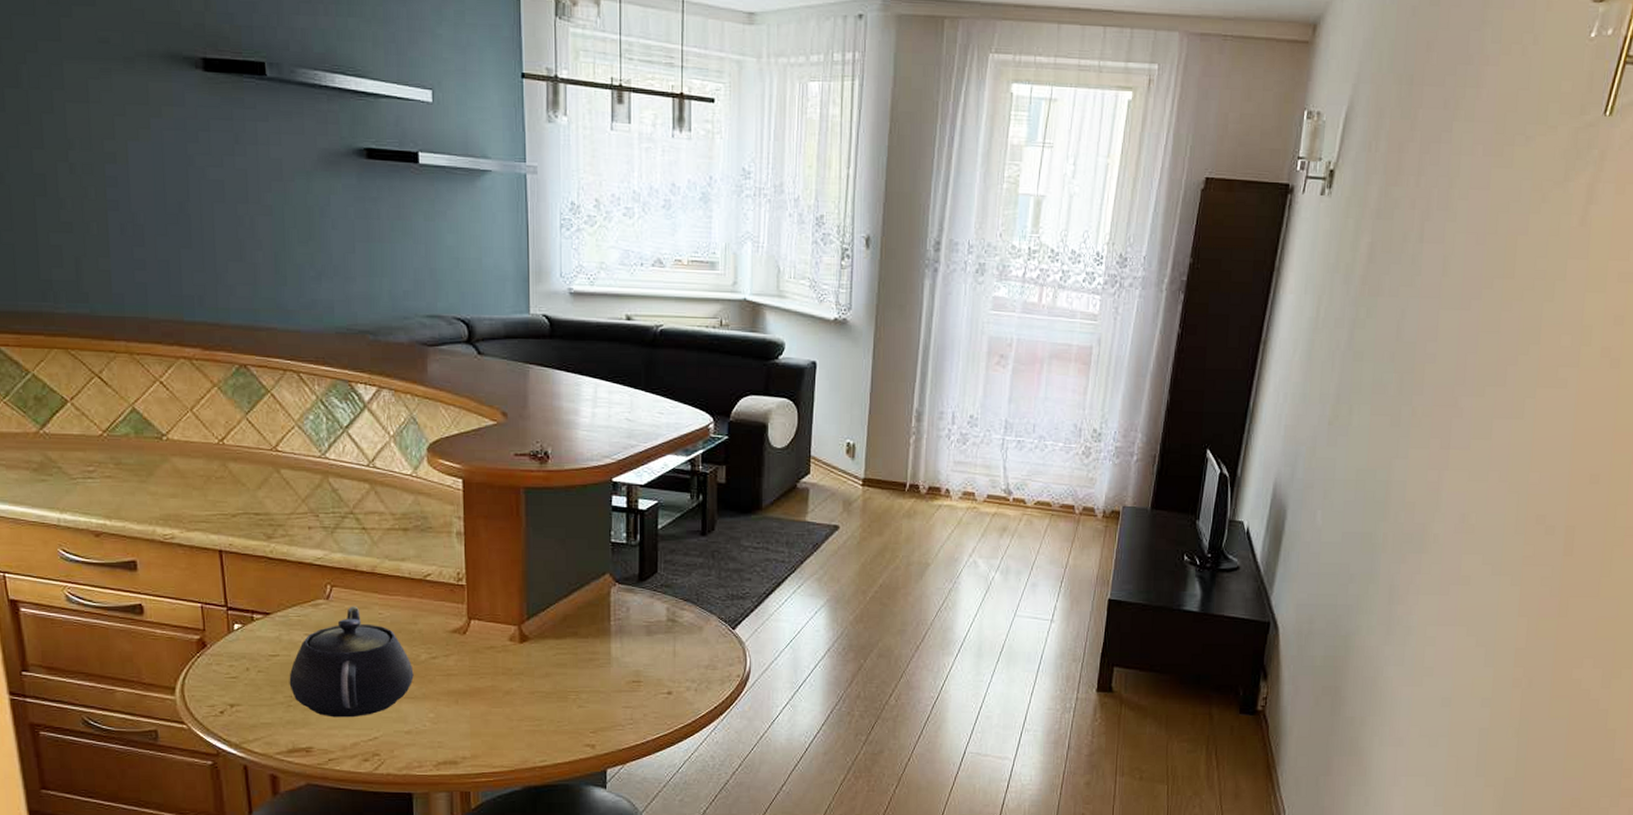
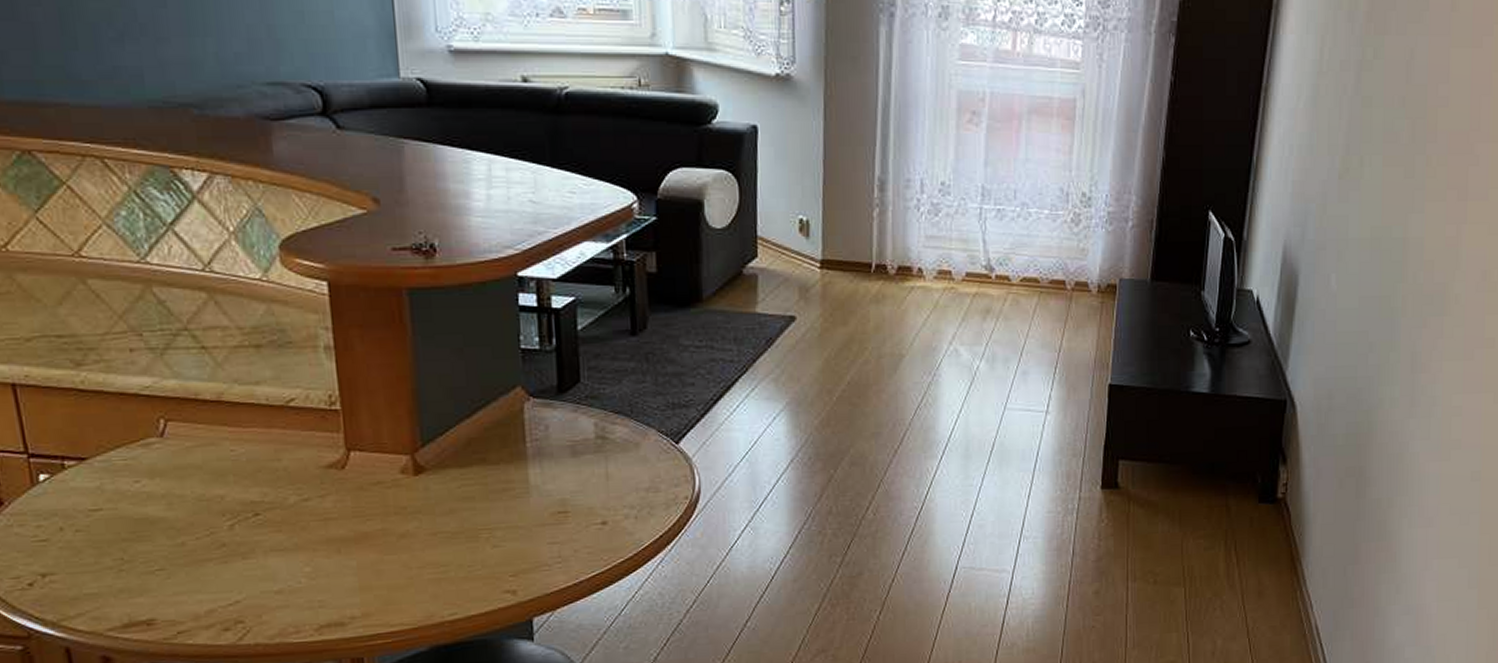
teapot: present [289,606,414,718] -> none [117,443,282,581]

